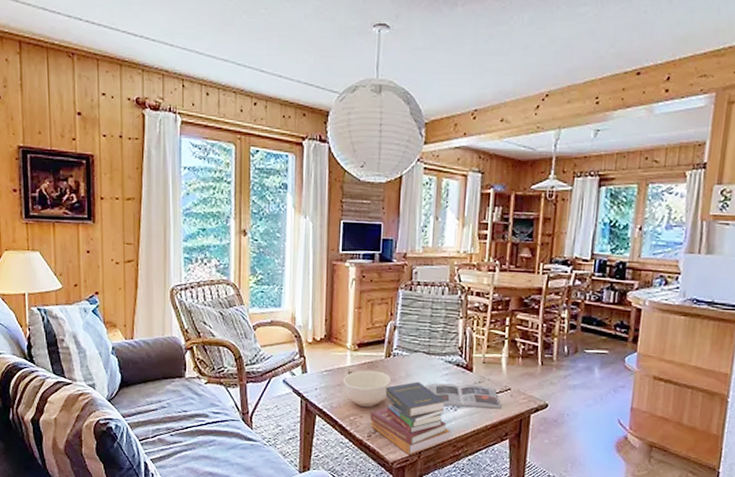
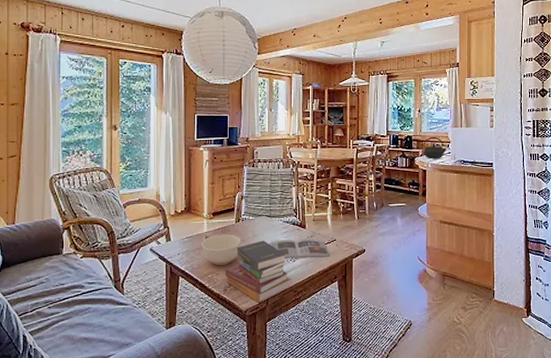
kettle: none [640,264,675,296] -> present [423,136,447,160]

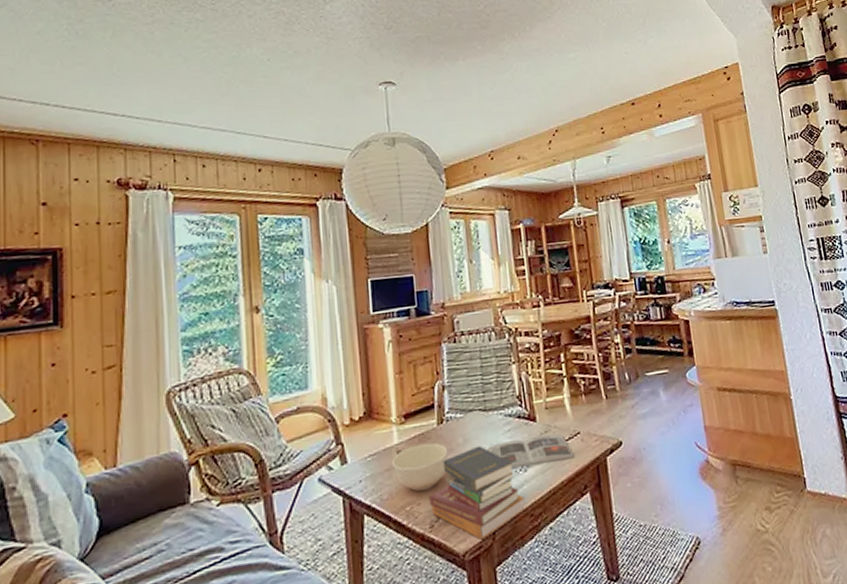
kettle: present [423,136,447,160] -> none [680,273,712,305]

